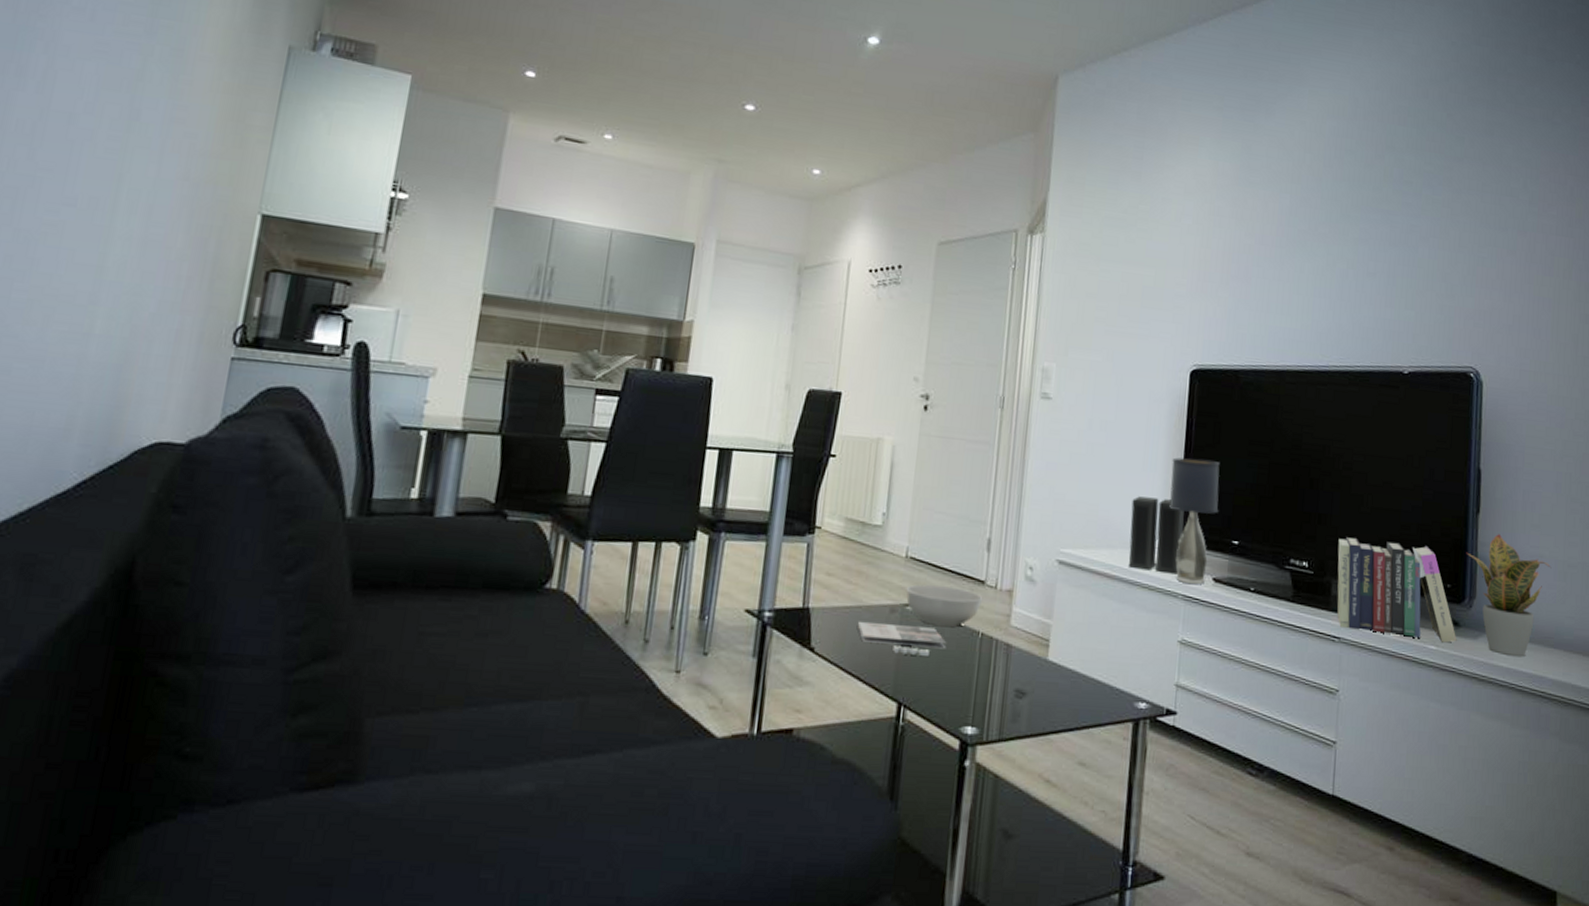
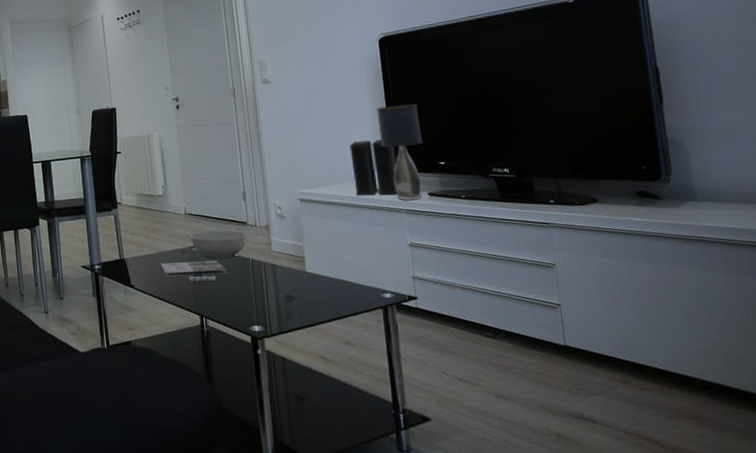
books: present [1337,536,1457,643] -> none [533,138,660,216]
potted plant: present [1466,534,1552,657] -> none [656,118,744,216]

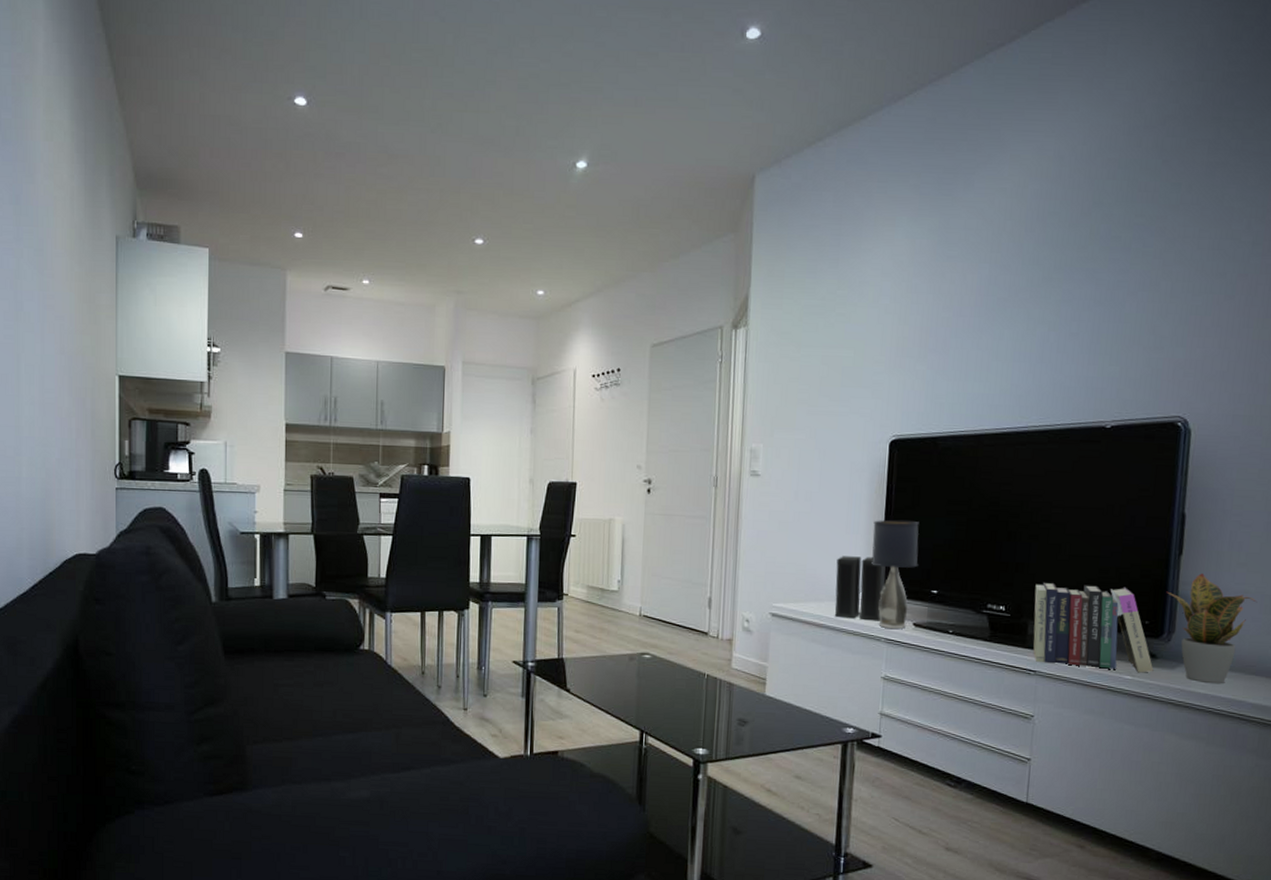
magazine: present [160,260,228,282] -> none [603,667,678,695]
bowl: present [189,230,248,259] -> none [641,637,707,671]
books: none [533,138,660,216] -> present [1033,582,1154,673]
potted plant: none [656,118,744,216] -> present [1166,573,1257,684]

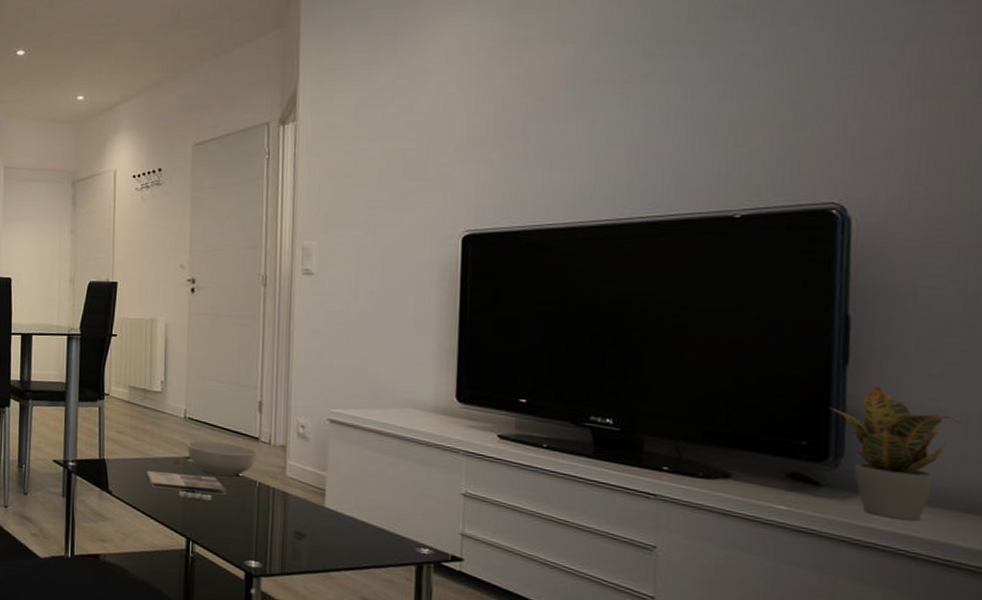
magazine: none [603,667,678,695] -> present [146,470,227,502]
bowl: none [641,637,707,671] -> present [186,440,258,478]
speaker: present [834,556,886,621] -> none [402,359,463,432]
table lamp: present [871,520,919,630] -> none [445,321,502,442]
books: present [1033,582,1154,673] -> none [650,392,817,503]

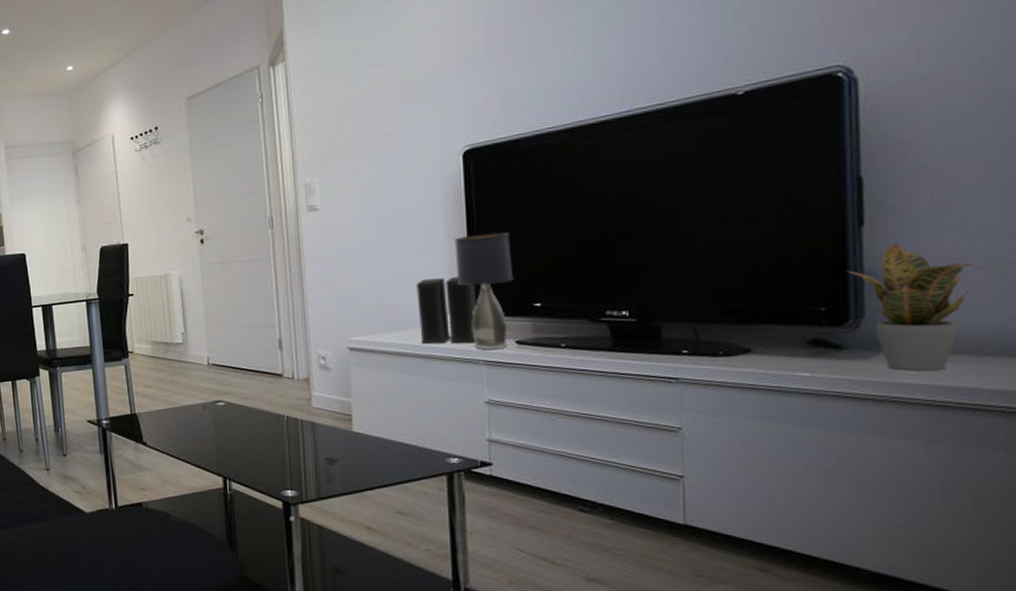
magazine: present [146,470,227,502] -> none [177,417,257,441]
bowl: present [186,440,258,478] -> none [213,382,283,416]
speaker: none [402,359,463,432] -> present [416,277,477,345]
table lamp: none [445,321,502,442] -> present [454,232,514,350]

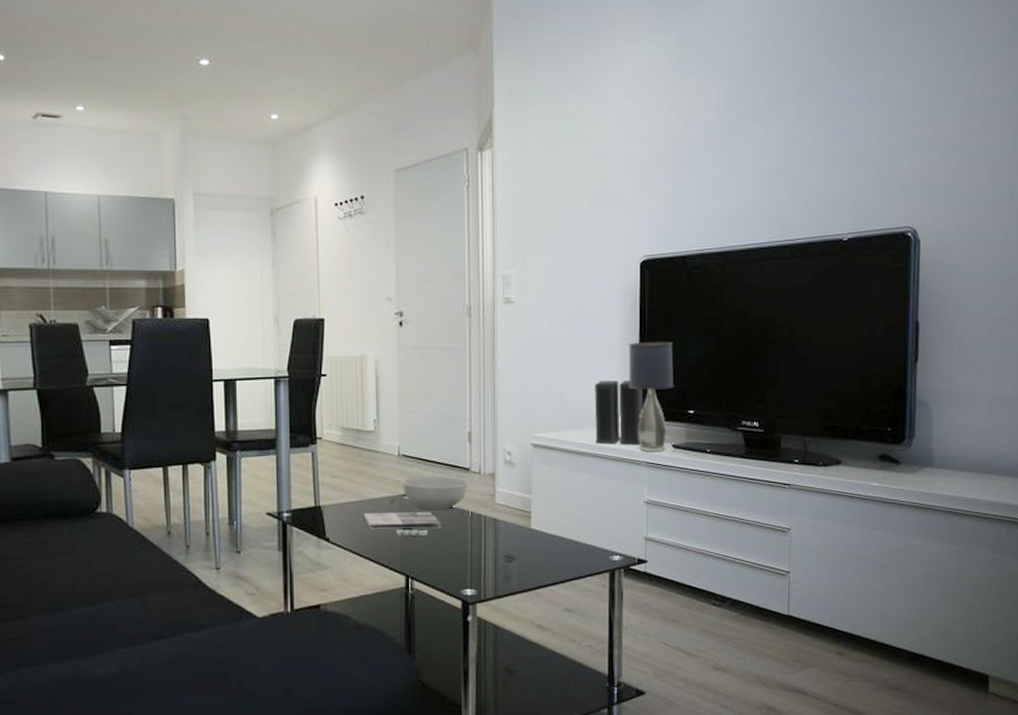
magazine: none [177,417,257,441] -> present [363,512,442,537]
bowl: none [213,382,283,416] -> present [401,476,470,511]
potted plant: present [846,243,983,372] -> none [905,379,986,485]

